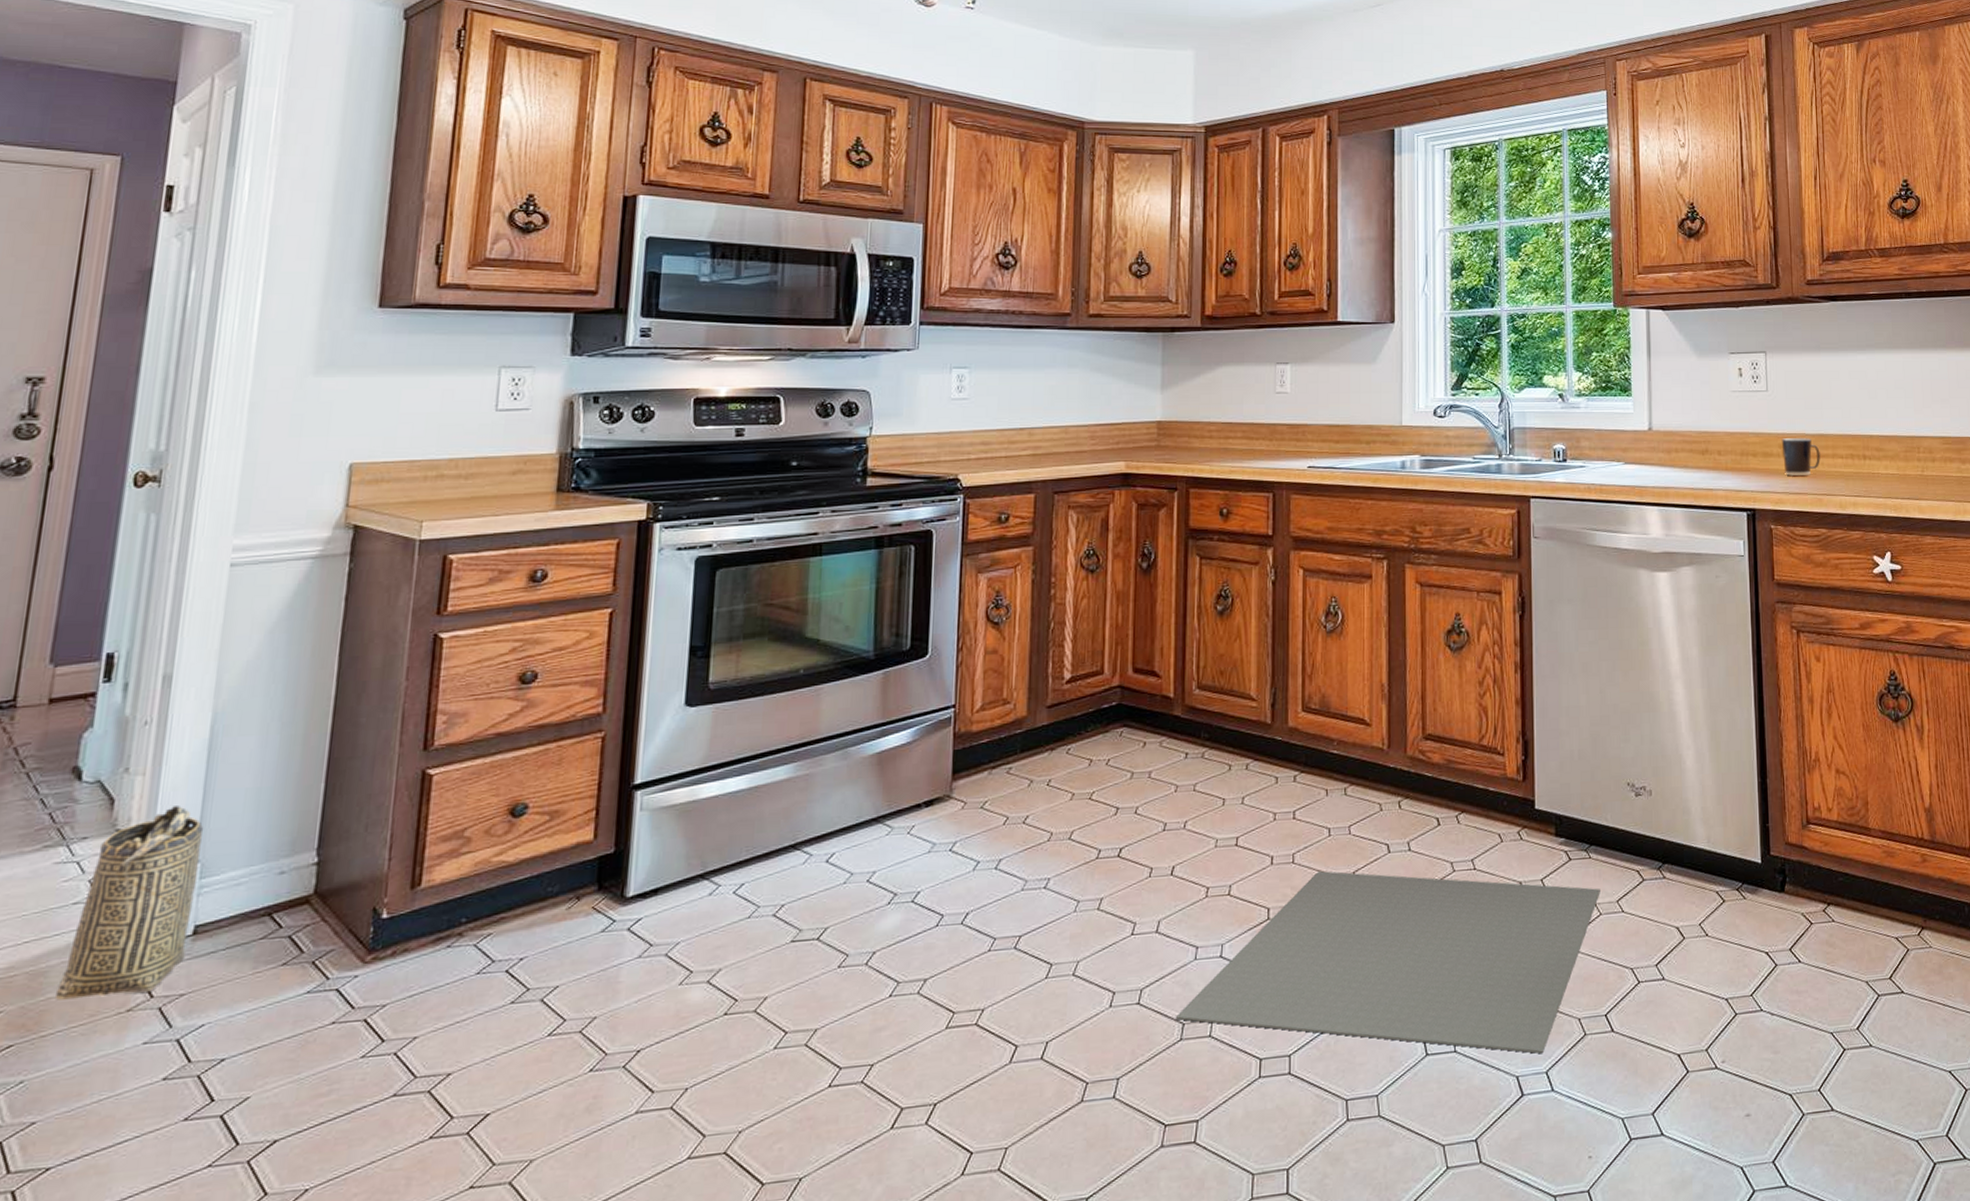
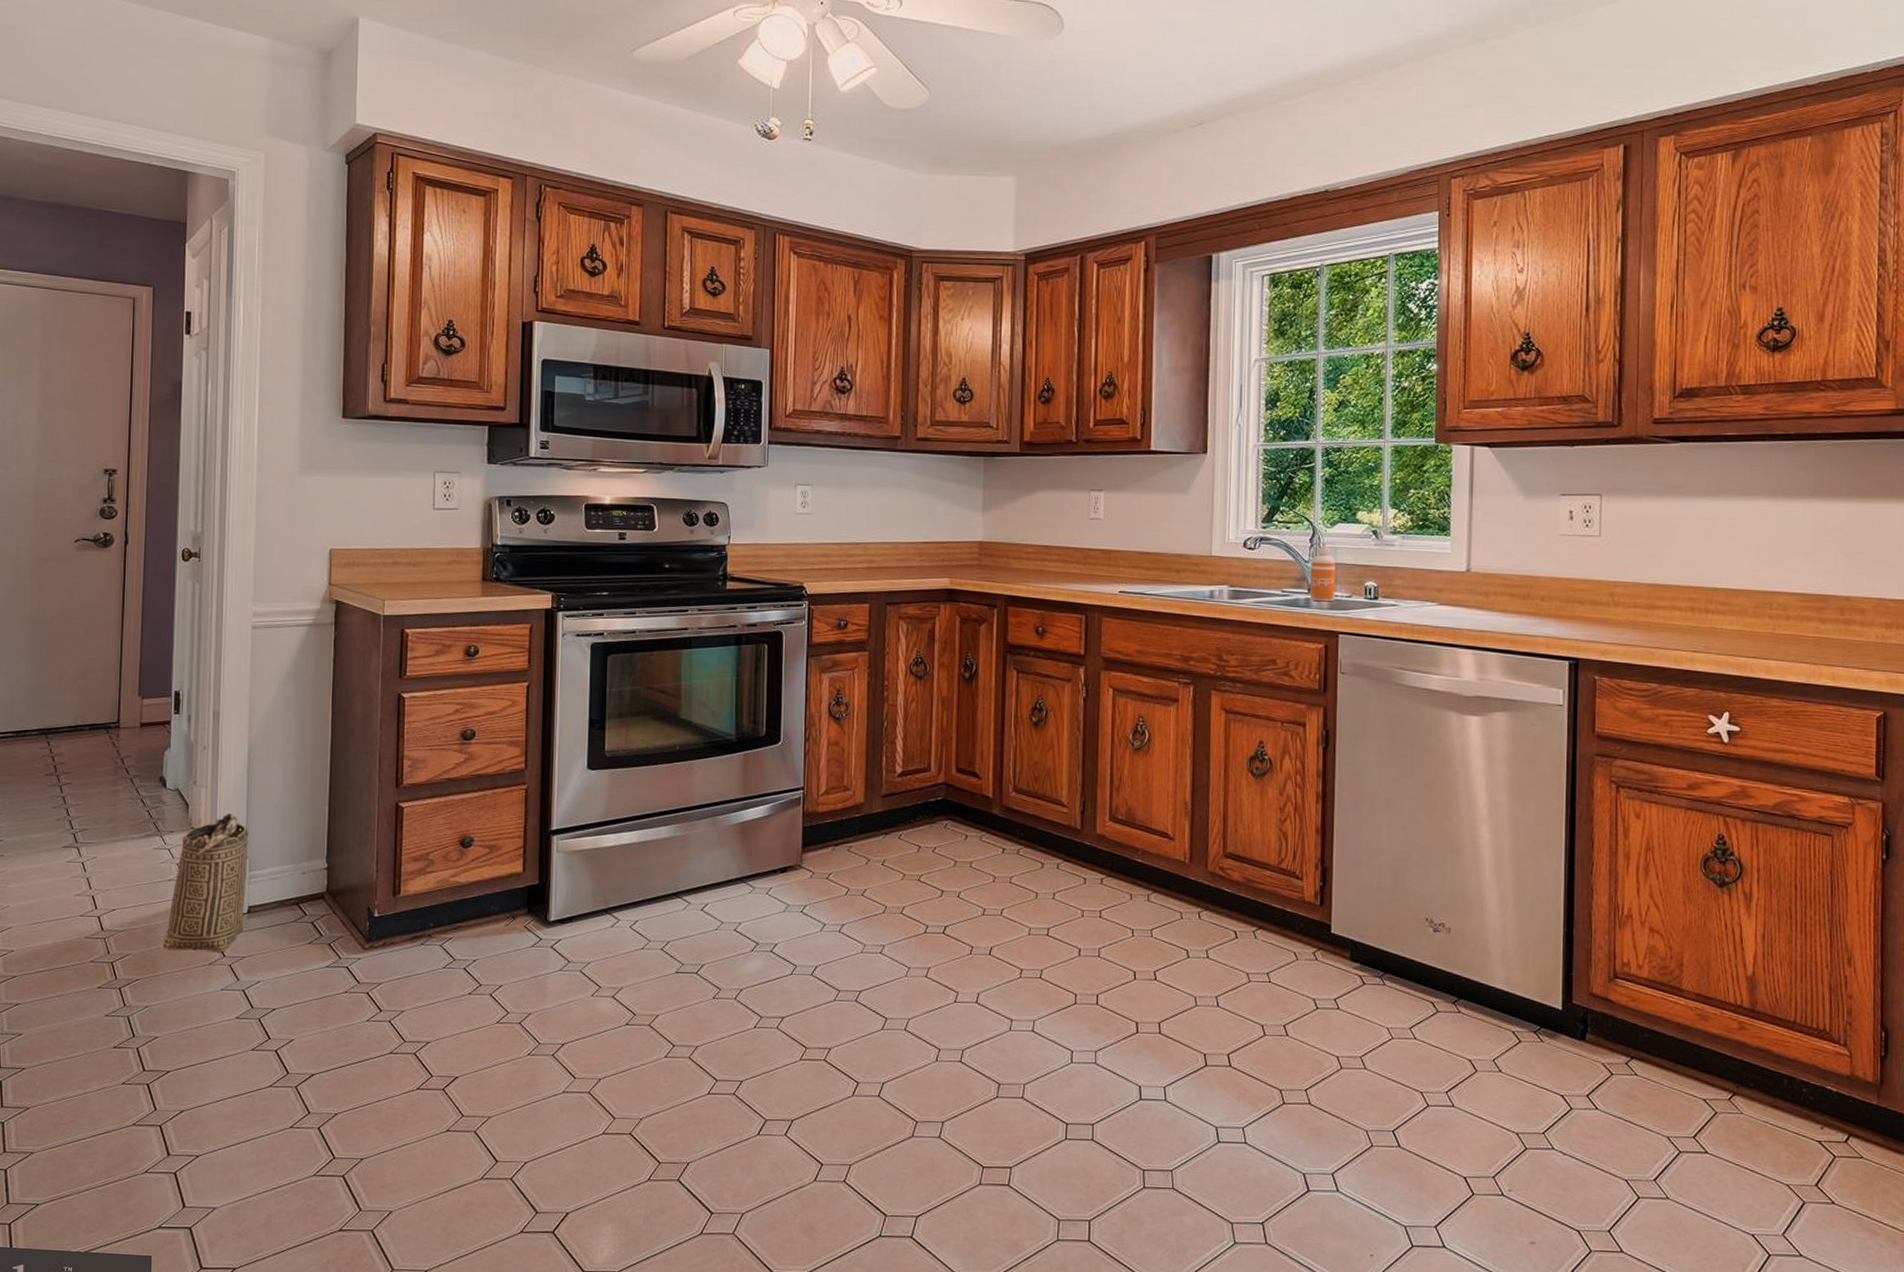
door mat: present [1176,871,1600,1054] -> none [993,967,1393,1157]
soap dispenser: none [1501,406,1525,467] -> present [1310,541,1336,602]
mug: present [1781,437,1820,477] -> none [1612,586,1656,627]

